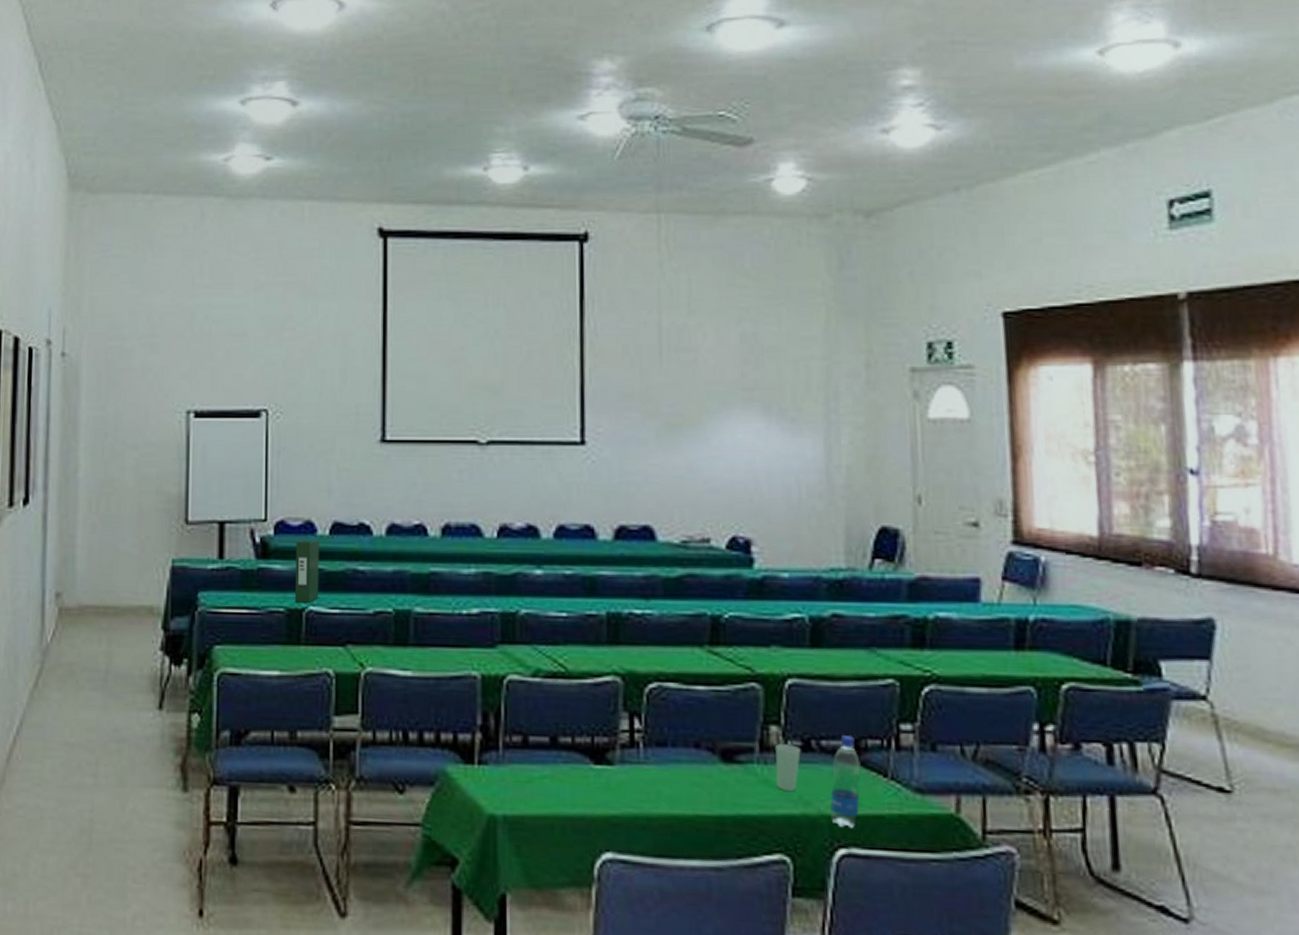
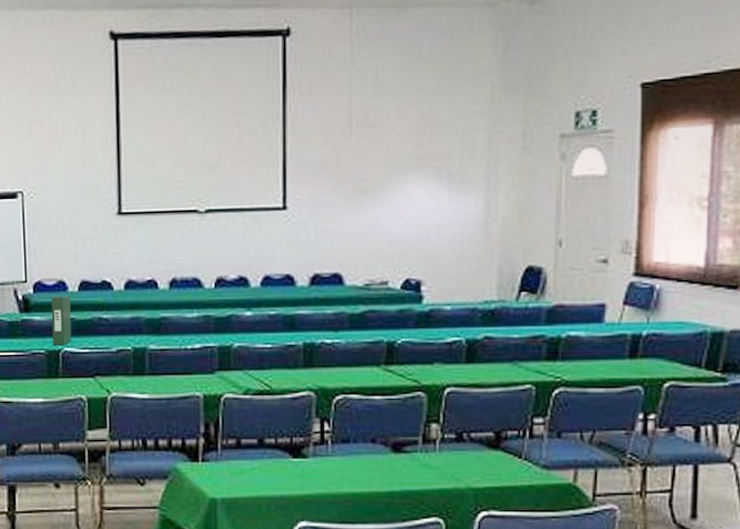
cup: present [775,744,801,791] -> none [435,437,455,471]
bottle: present [830,735,861,829] -> none [476,429,501,497]

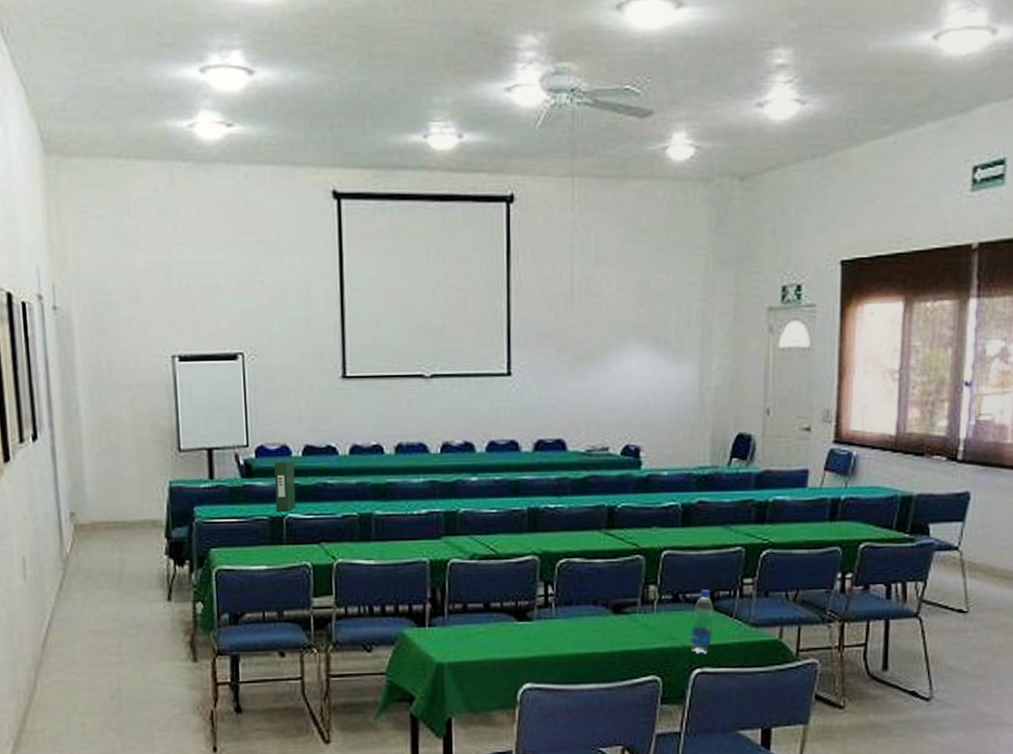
bottle: none [476,429,501,497] -> present [691,589,714,655]

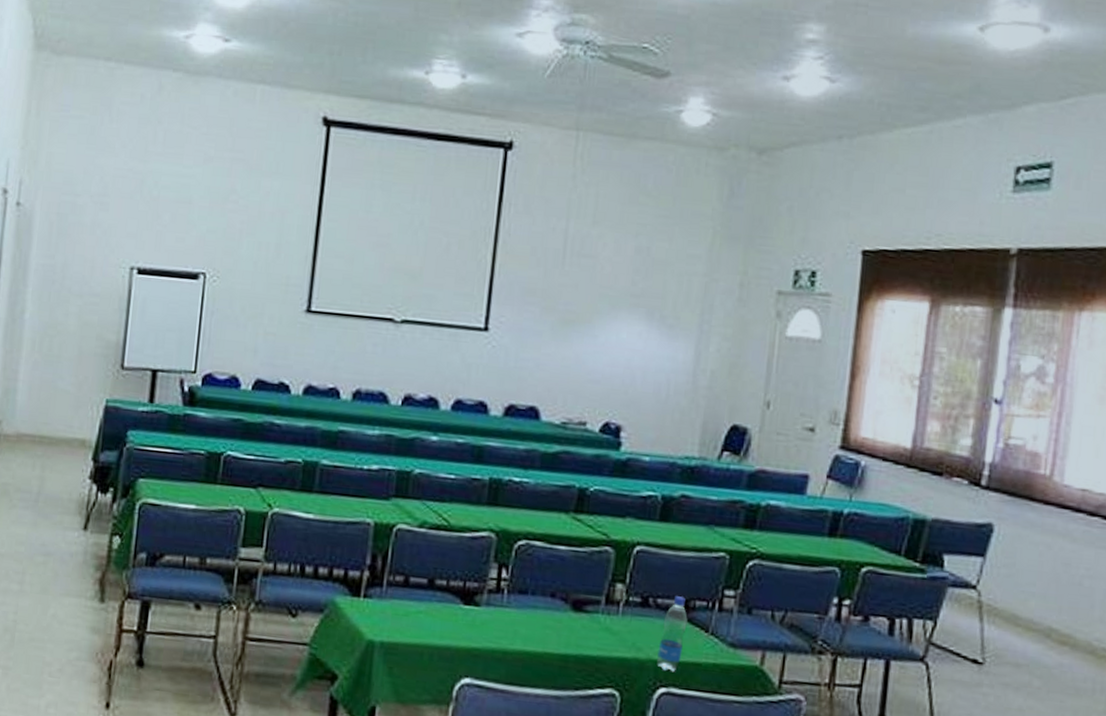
binder: present [274,460,296,511] -> none [214,392,242,448]

